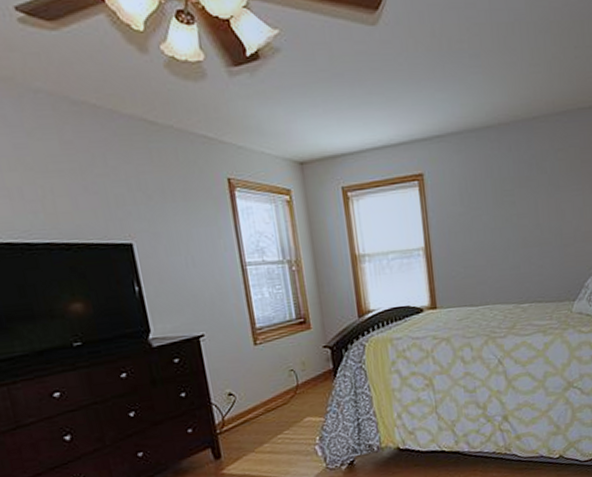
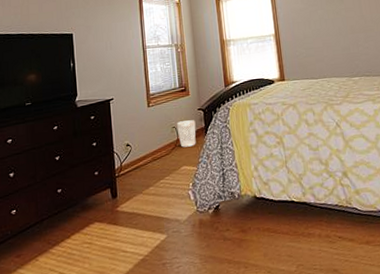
wastebasket: none [296,360,323,395] -> present [177,120,196,147]

